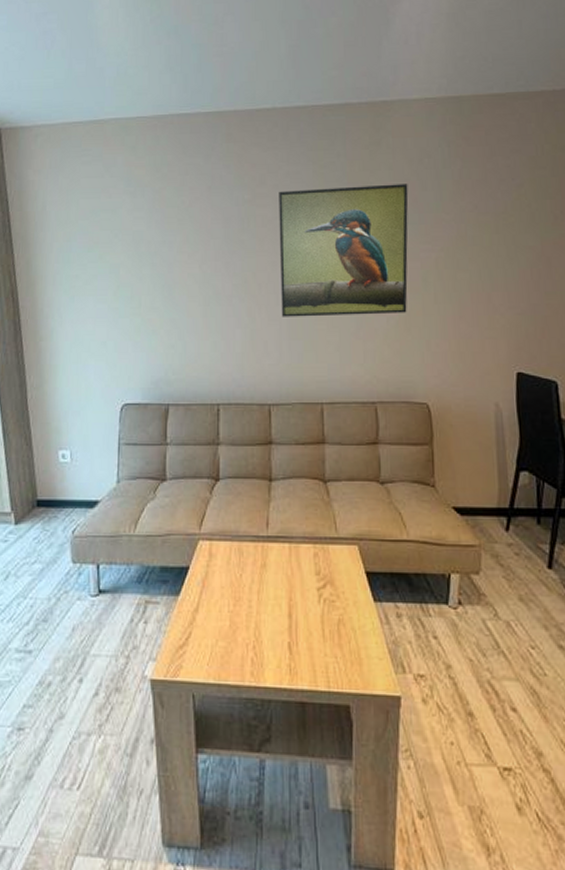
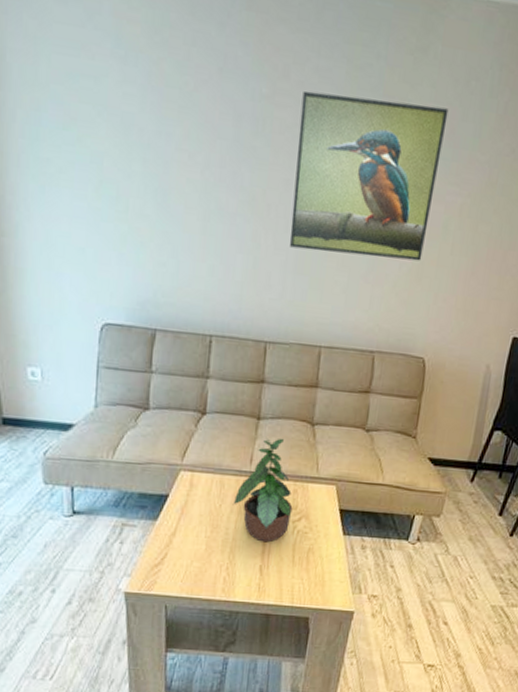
potted plant: none [253,498,316,615] -> present [232,438,293,543]

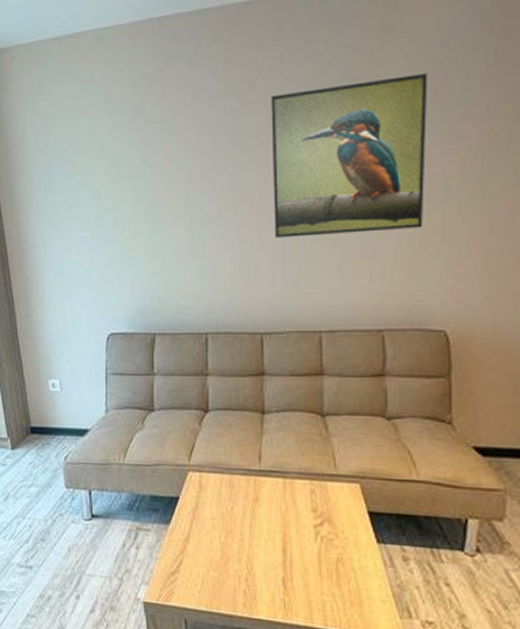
potted plant: present [232,438,293,543] -> none [245,432,312,551]

